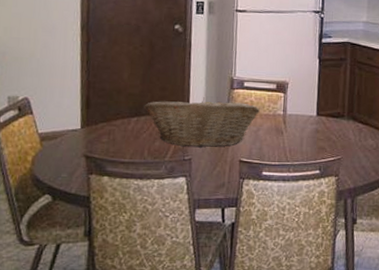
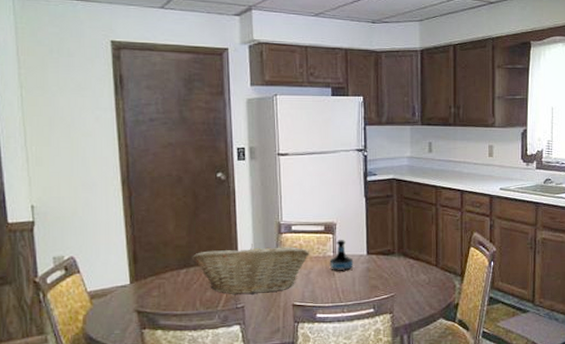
tequila bottle: none [278,99,303,131] -> present [329,240,354,272]

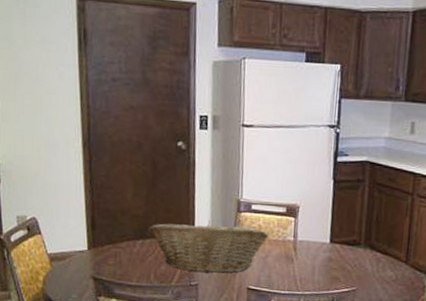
tequila bottle: present [329,240,354,272] -> none [288,224,315,259]

